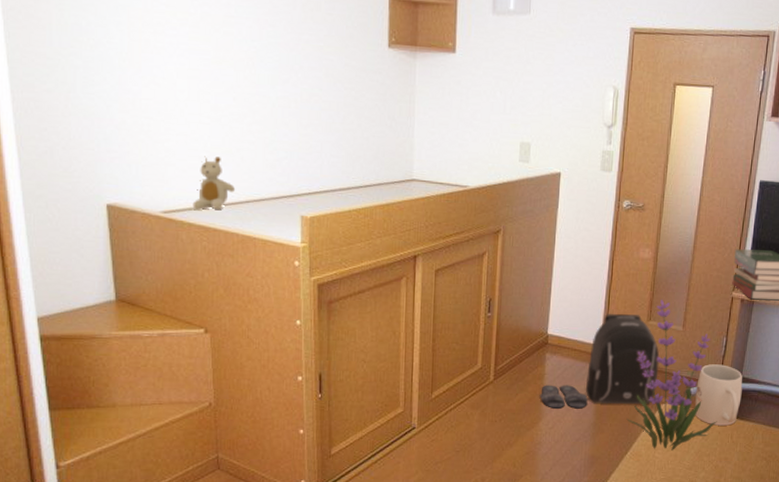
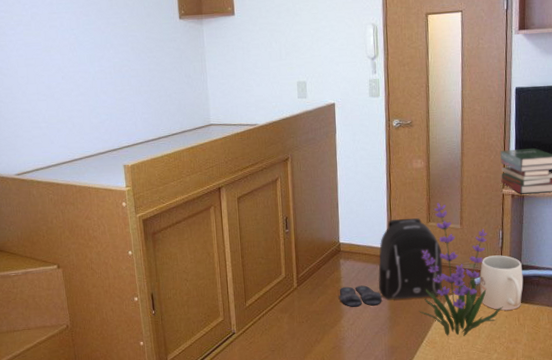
stuffed bear: present [192,156,236,211] -> none [39,125,71,170]

